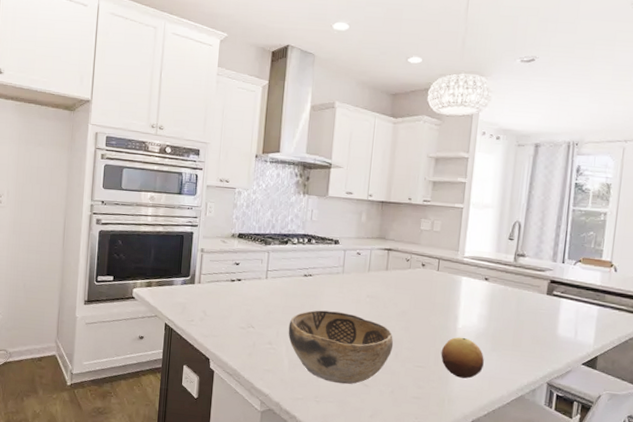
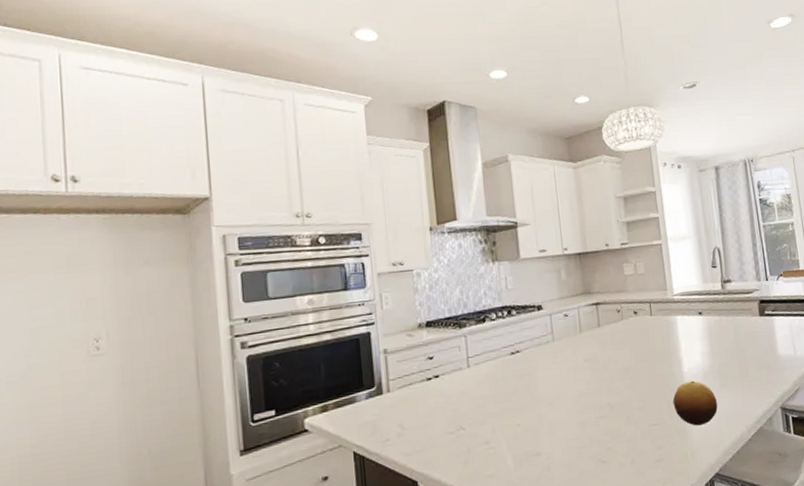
decorative bowl: present [288,310,394,385] -> none [504,384,623,470]

